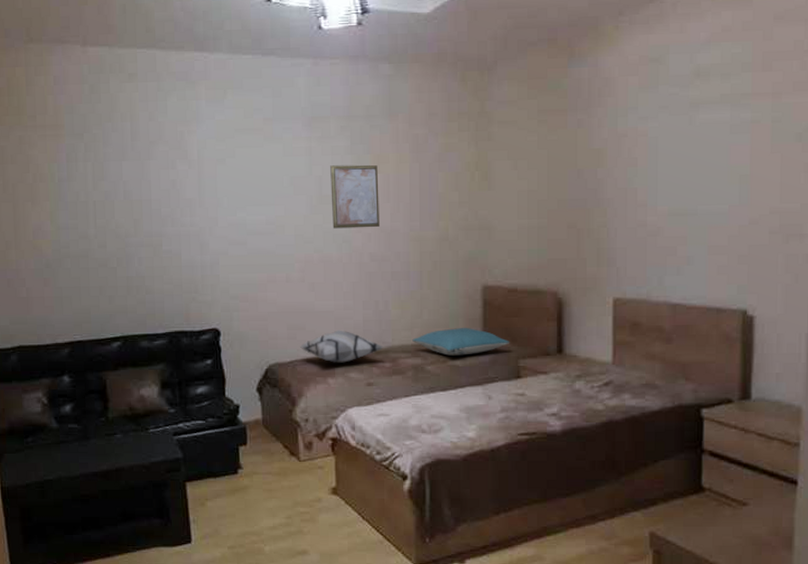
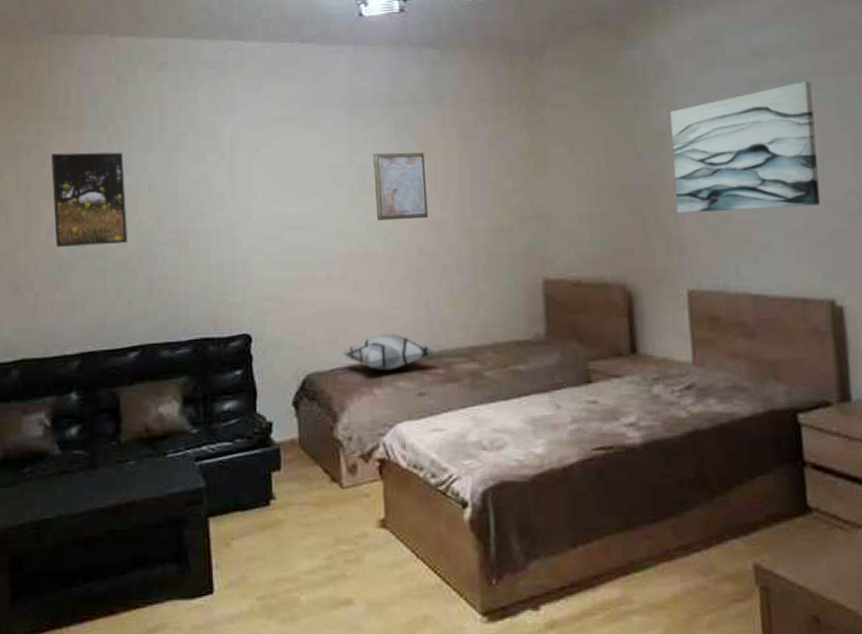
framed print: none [33,159,107,247] -> present [50,152,127,247]
pillow: present [412,328,510,356] -> none [468,327,578,359]
wall art: none [609,102,750,228] -> present [670,81,821,214]

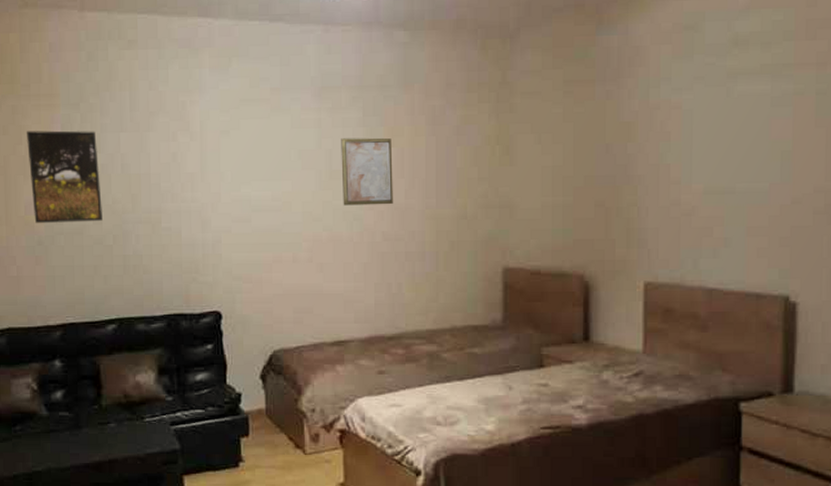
decorative pillow: present [342,332,436,371] -> none [307,314,396,349]
wall art: present [670,81,821,214] -> none [640,73,792,206]

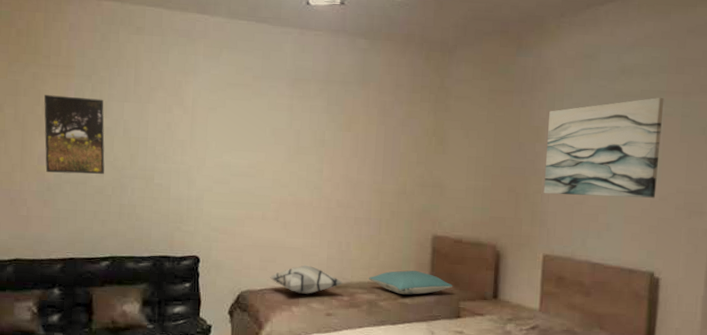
decorative pillow: none [307,314,396,349] -> present [270,265,343,294]
wall art: present [341,137,393,206] -> none [306,121,349,178]
pillow: none [427,313,533,343] -> present [369,270,453,295]
wall art: none [640,73,792,206] -> present [543,98,664,198]

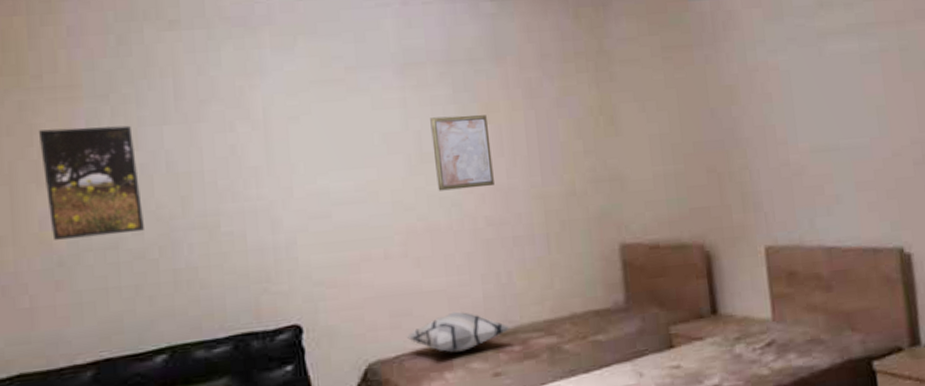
wall art: none [306,121,349,178] -> present [430,115,494,191]
pillow: present [369,270,453,295] -> none [544,294,658,330]
wall art: present [543,98,664,198] -> none [741,31,888,169]

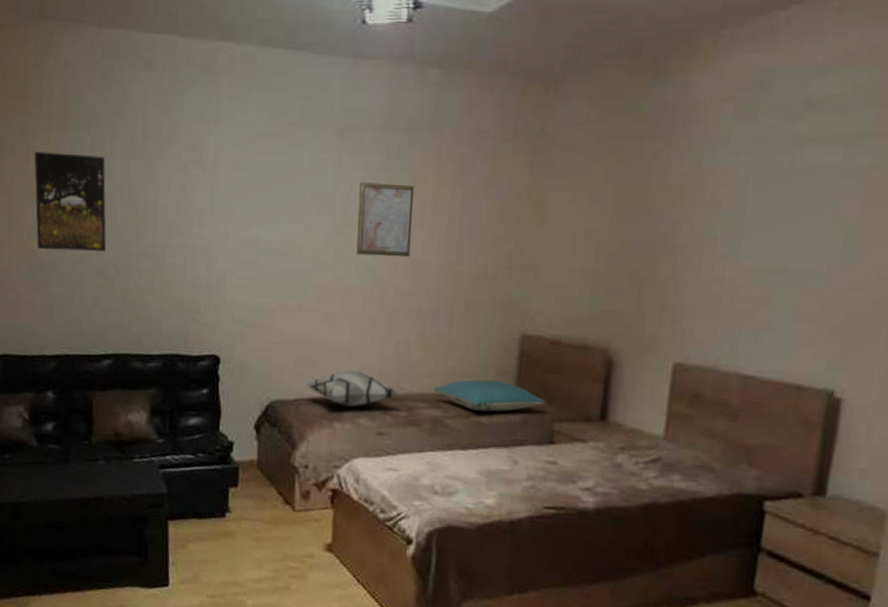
pillow: none [544,294,658,330] -> present [433,379,546,412]

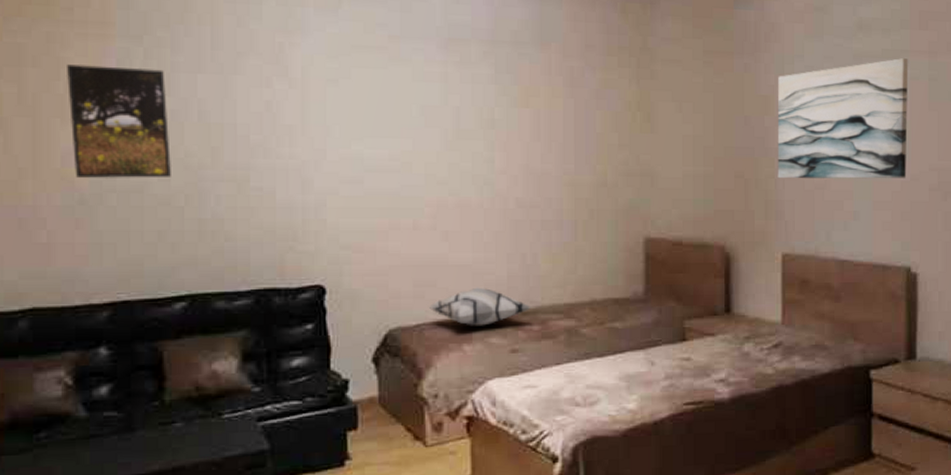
wall art: present [356,182,414,257] -> none [470,95,528,169]
pillow: present [433,379,546,412] -> none [565,285,675,317]
wall art: none [679,143,869,287] -> present [777,58,909,179]

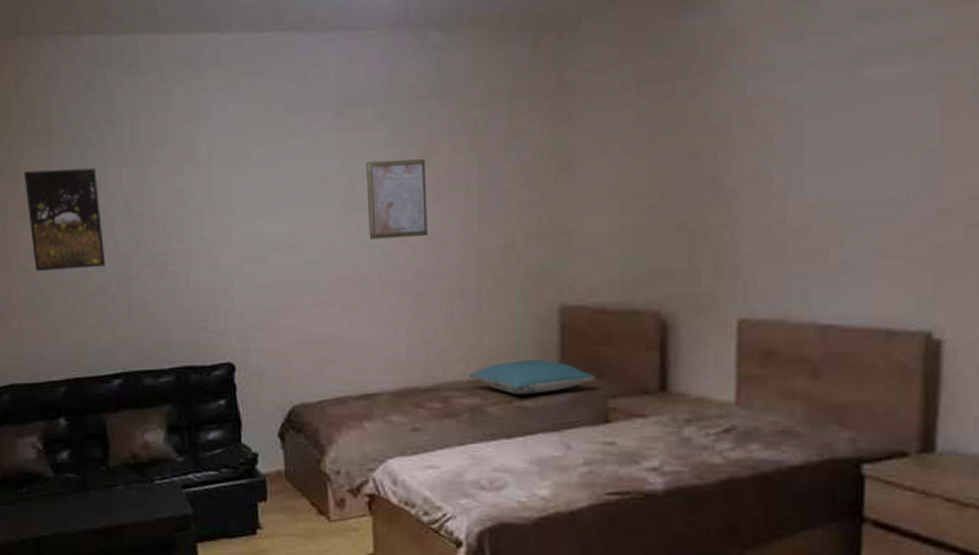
decorative pillow: present [429,287,531,326] -> none [330,363,432,404]
wall art: none [470,95,528,169] -> present [366,159,427,240]
pillow: none [565,285,675,317] -> present [469,359,596,394]
wall art: present [777,58,909,179] -> none [733,48,941,227]

